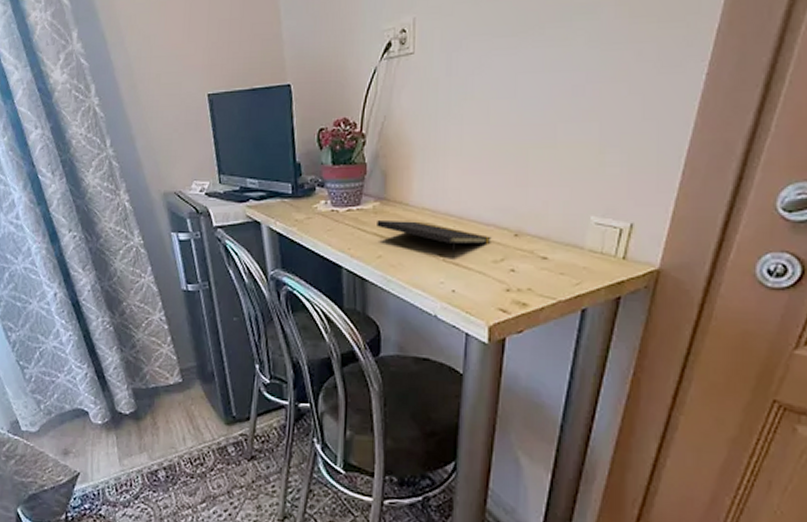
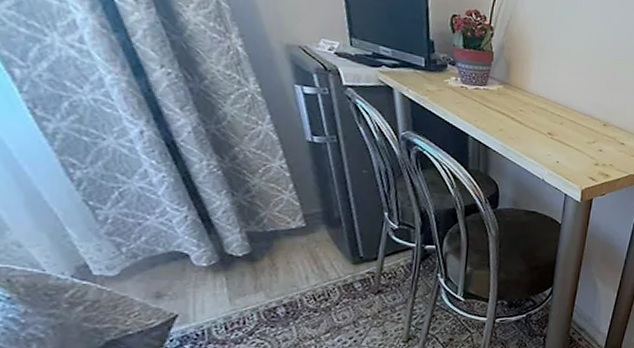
notepad: present [377,221,492,258] -> none [500,101,588,137]

